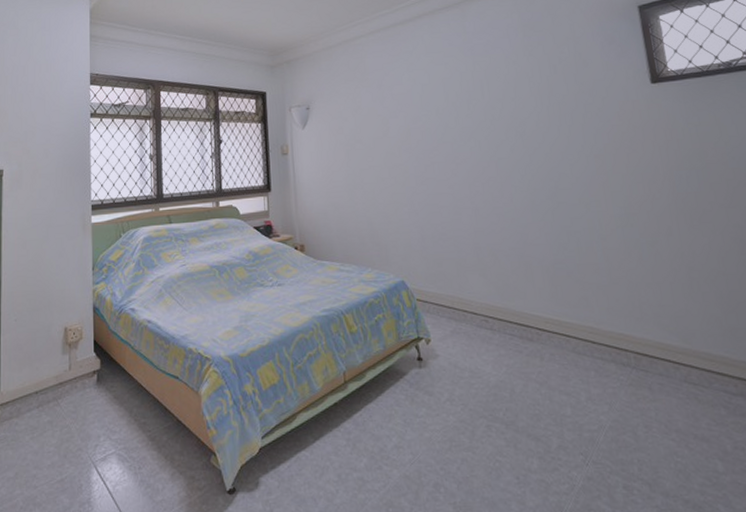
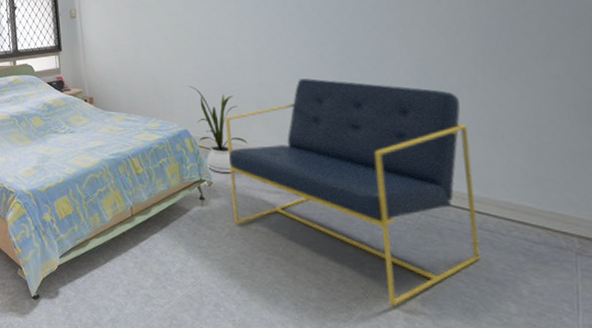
house plant: none [405,232,466,330] -> present [188,85,248,174]
armchair: none [443,225,688,473] -> present [225,78,481,306]

